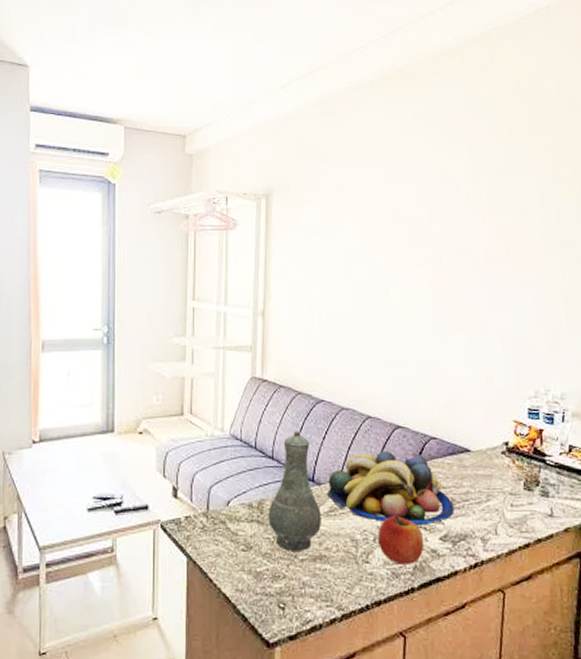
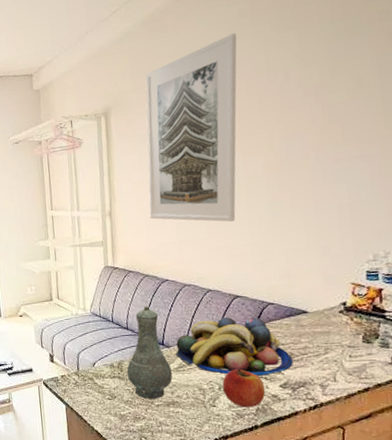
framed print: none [308,134,410,338] -> present [145,33,237,222]

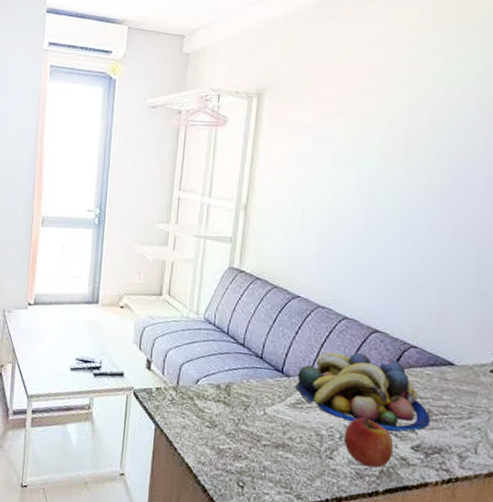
vase: present [126,306,172,399] -> none [234,322,288,437]
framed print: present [145,33,237,222] -> none [290,35,416,243]

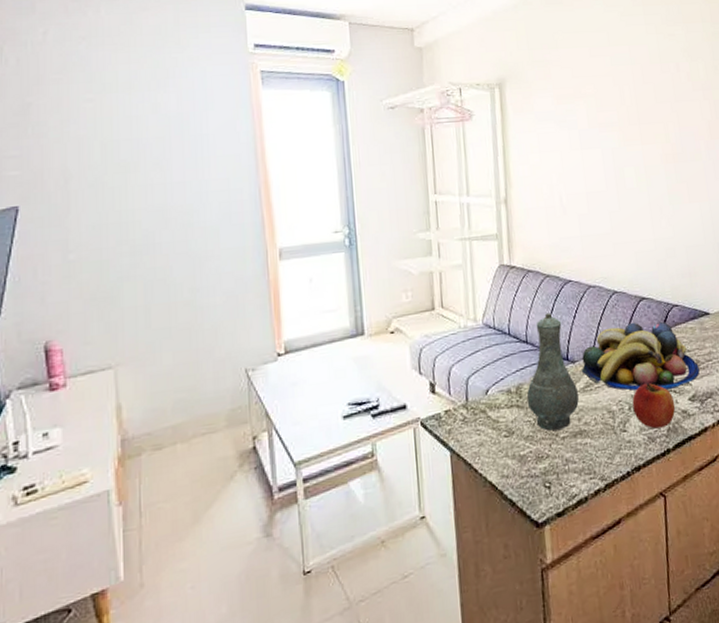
vase: none [234,322,288,437] -> present [526,313,579,431]

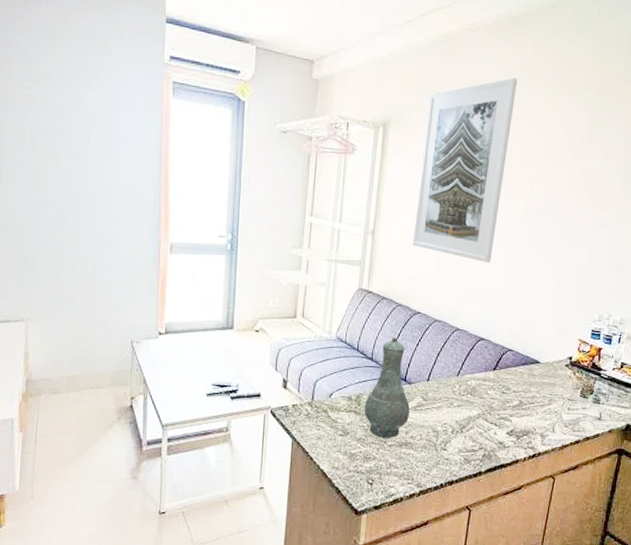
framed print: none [542,19,638,215] -> present [412,77,518,262]
fruit bowl: present [581,321,700,390] -> none [415,358,521,422]
apple: present [632,383,676,429] -> none [455,413,494,453]

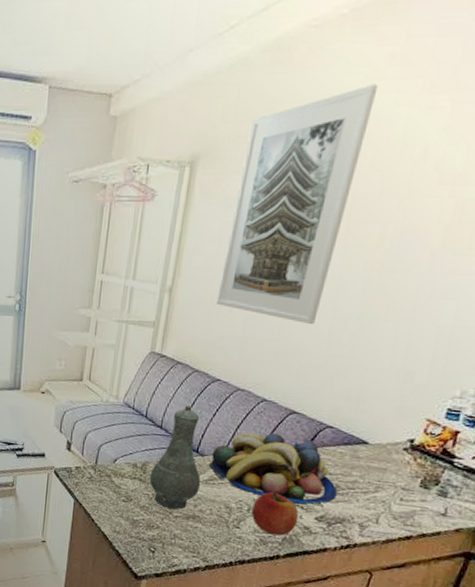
fruit bowl: none [415,358,521,422] -> present [208,432,338,505]
apple: none [455,413,494,453] -> present [251,492,299,536]

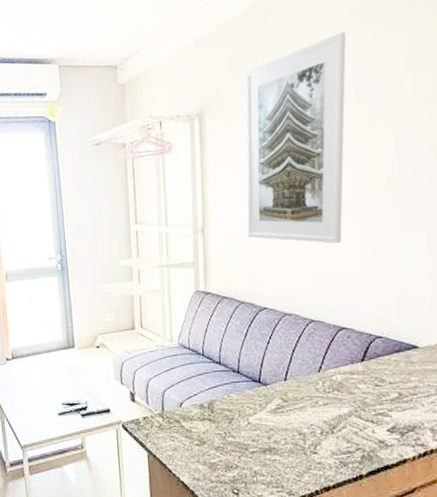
vase: present [149,405,201,510] -> none [218,337,269,445]
fruit bowl: present [208,432,338,505] -> none [273,351,402,419]
apple: present [251,492,299,536] -> none [324,411,372,455]

